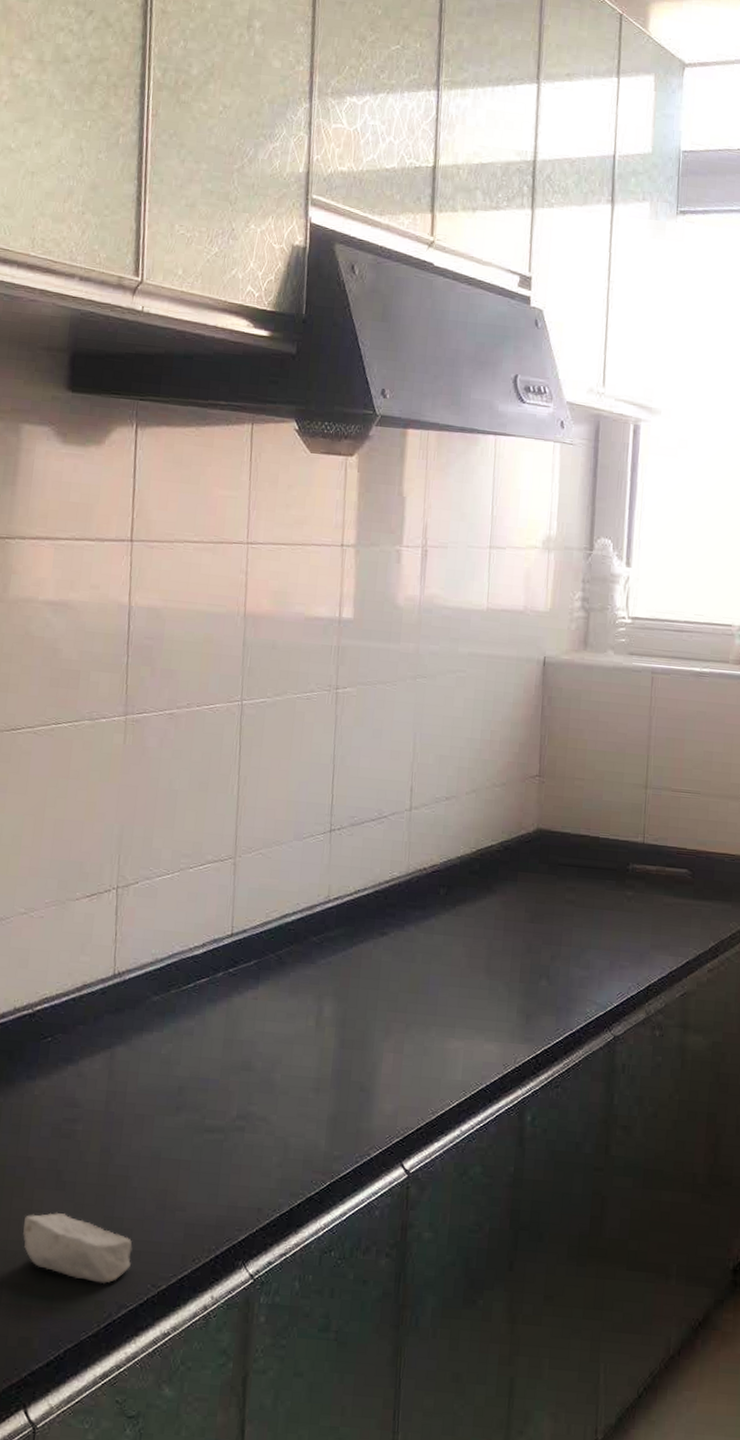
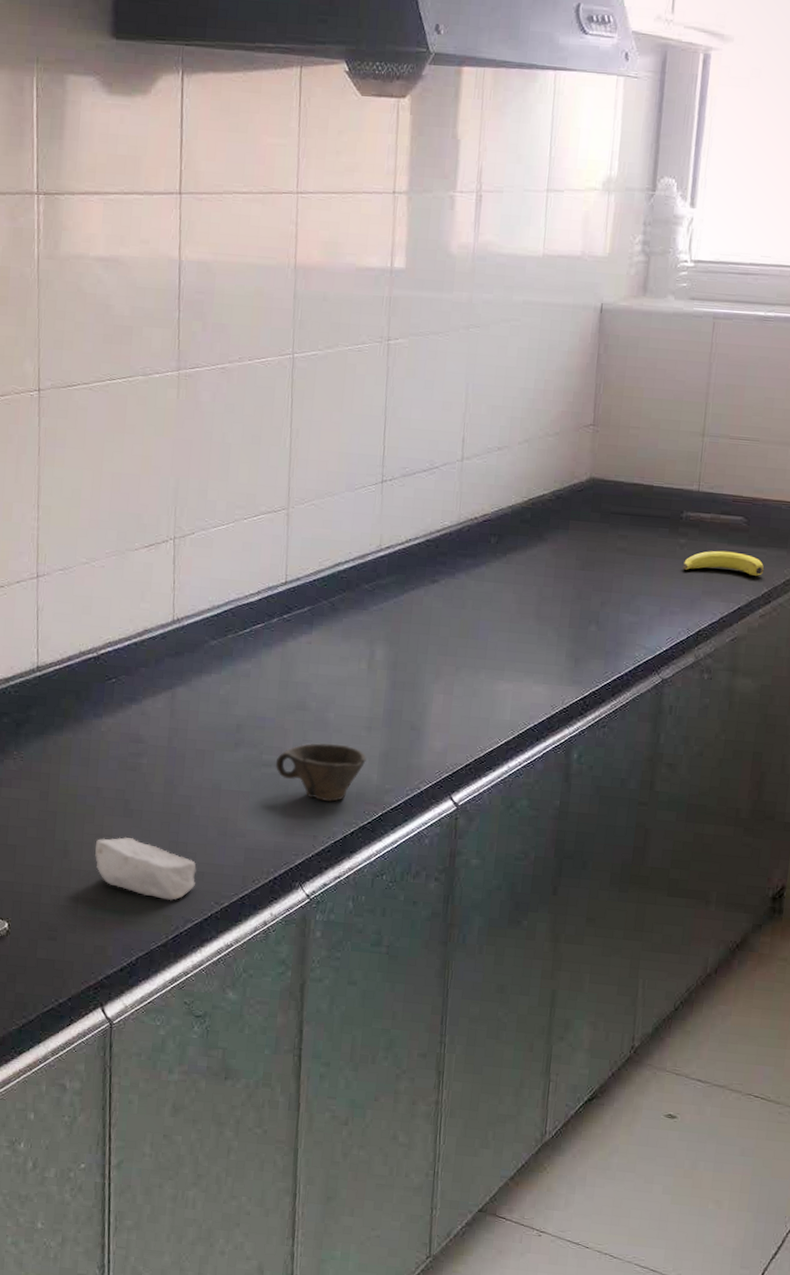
cup: none [218,1106,314,1171] -> present [275,743,367,802]
banana: none [630,903,710,930] -> present [682,550,764,576]

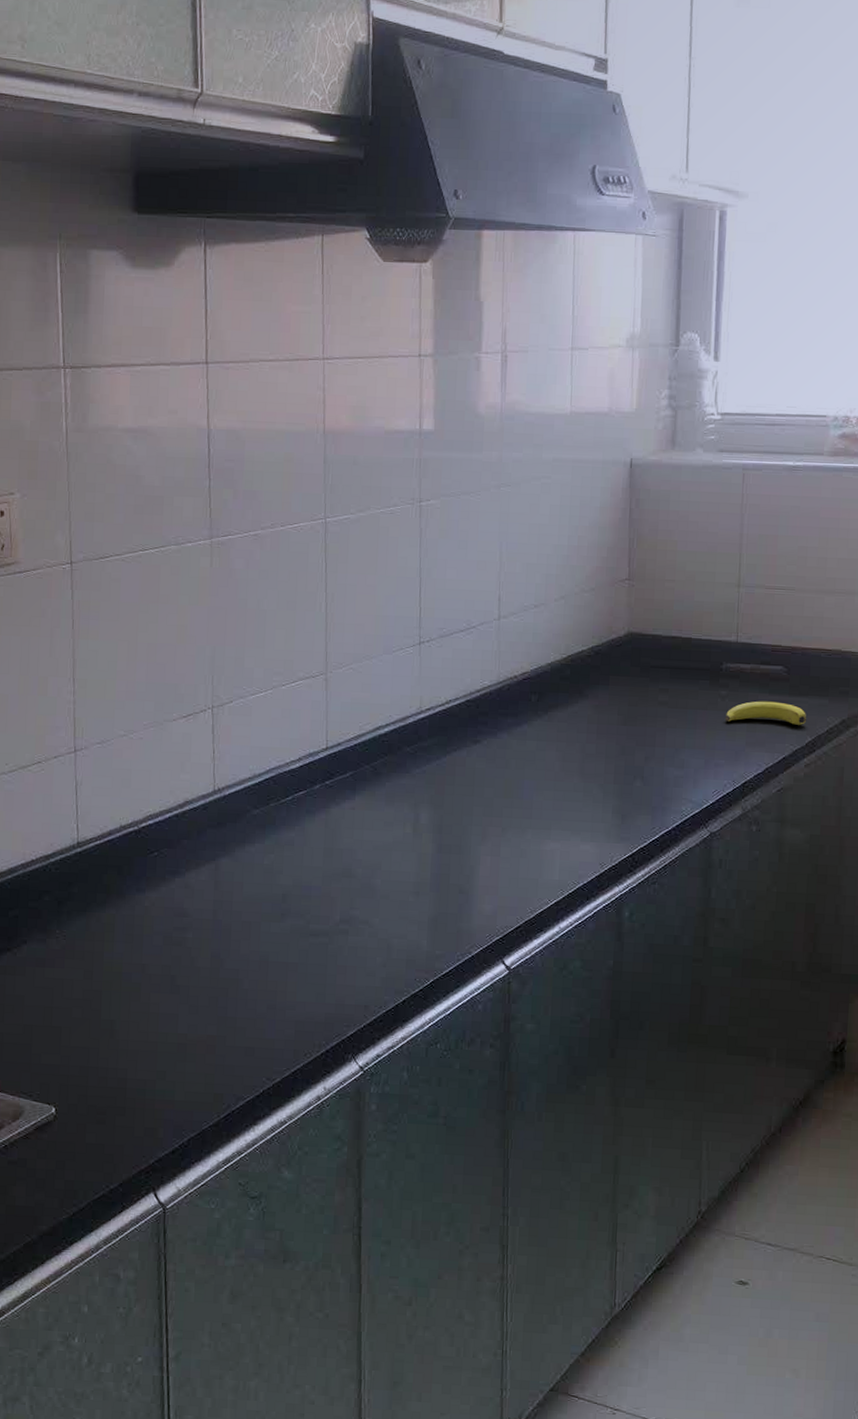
soap bar: present [94,836,196,900] -> none [142,1013,246,1078]
cup: present [275,743,367,802] -> none [323,910,415,970]

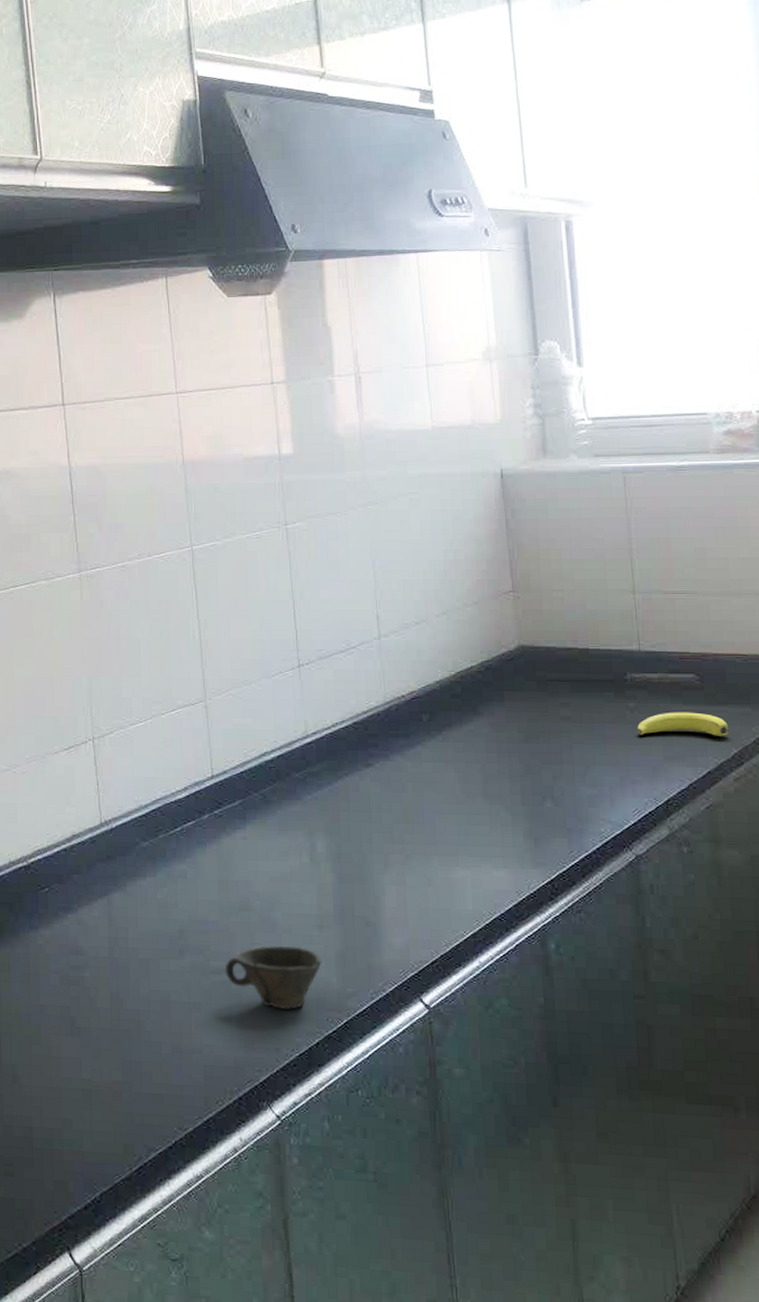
cup: none [323,910,415,970] -> present [225,945,322,1010]

